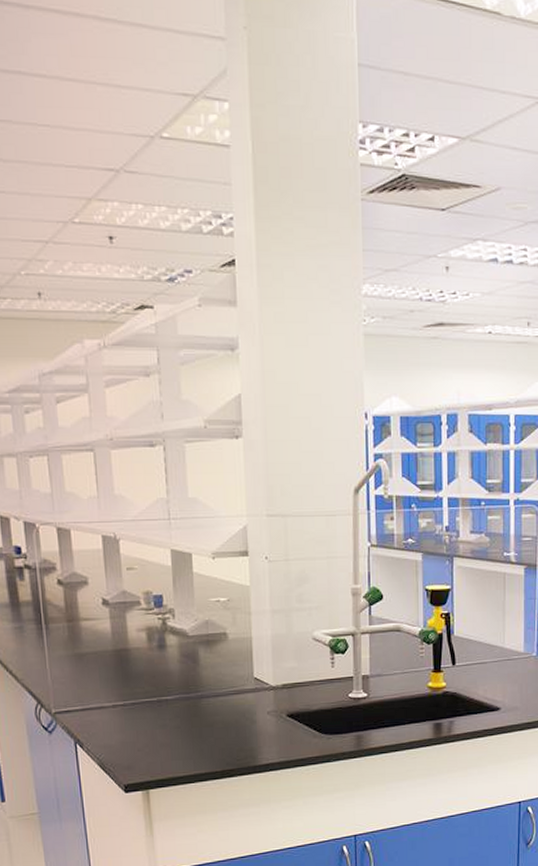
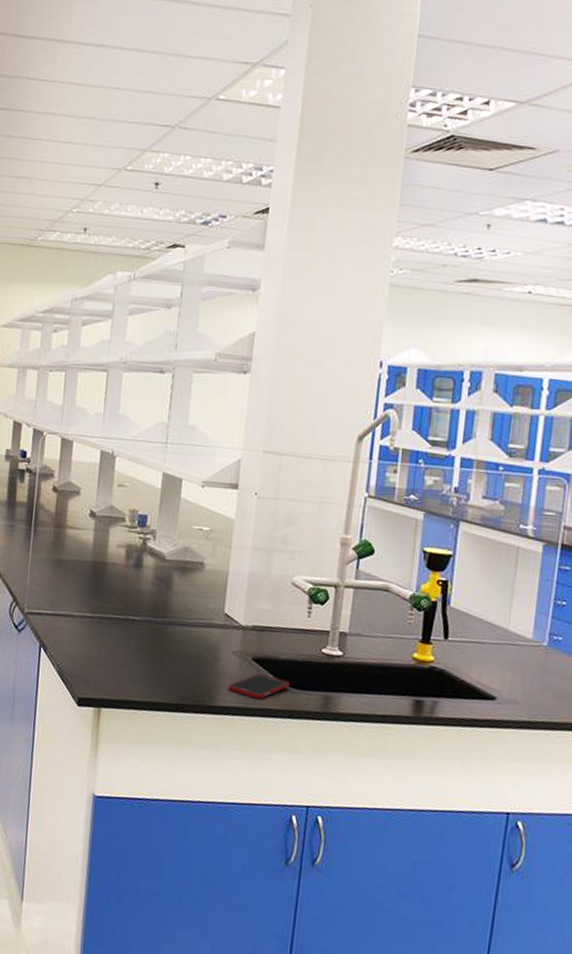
cell phone: none [268,727,324,751] -> present [228,673,290,700]

